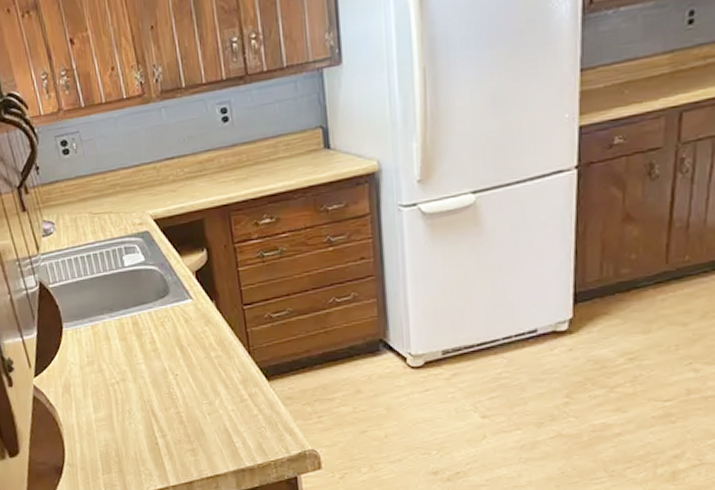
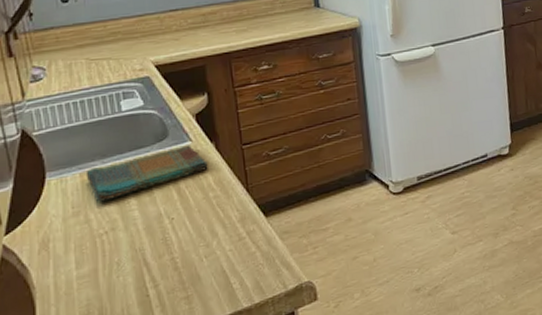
dish towel: none [96,303,209,354] -> present [85,145,208,202]

